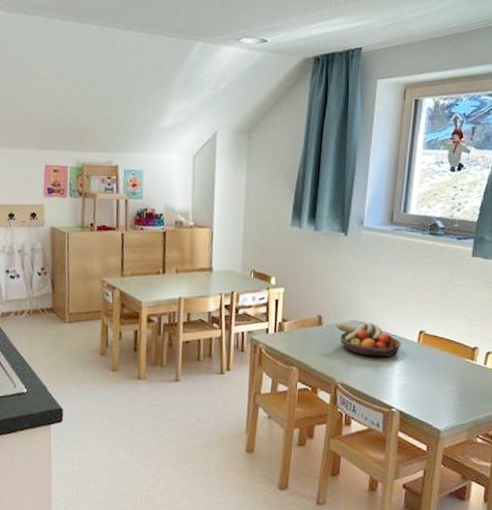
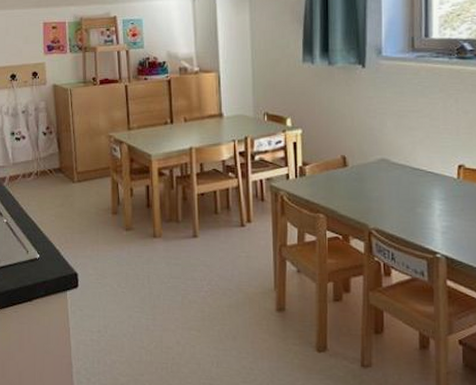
fruit bowl: present [335,320,401,358] -> none [362,158,439,198]

